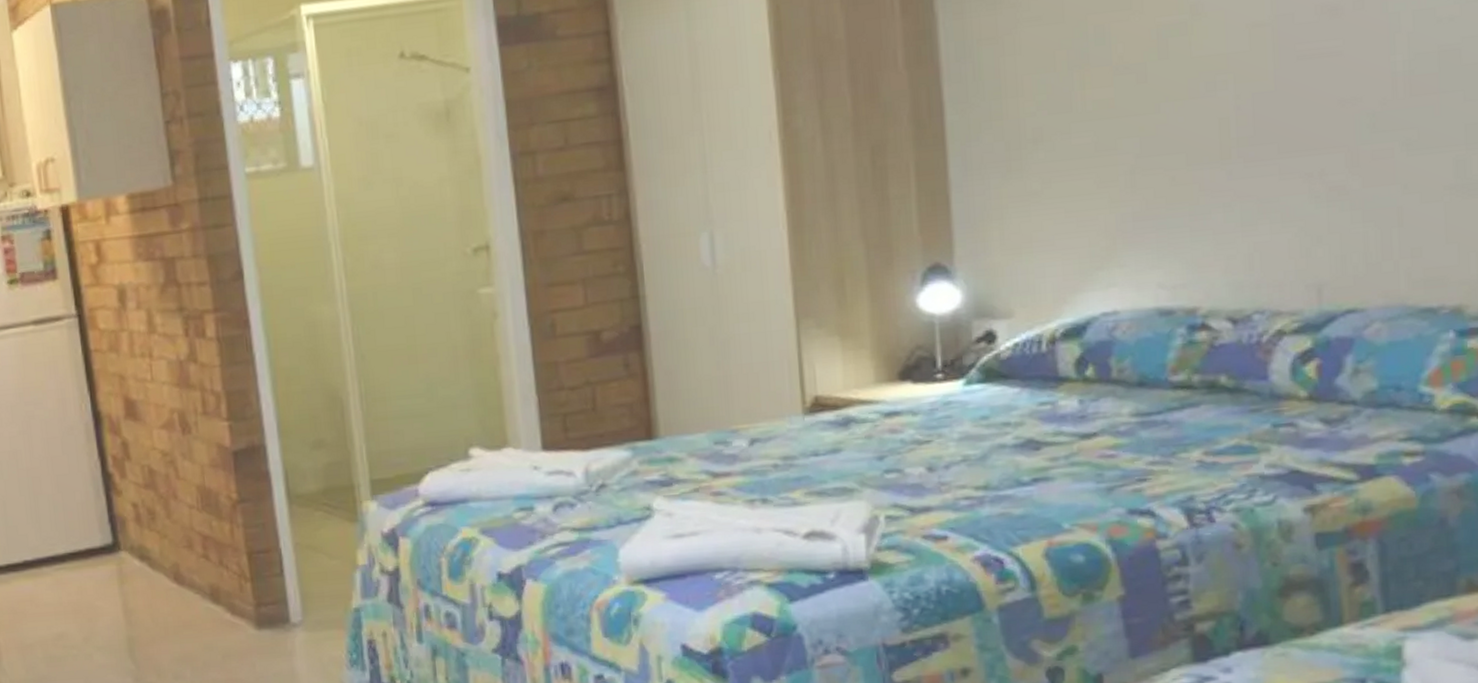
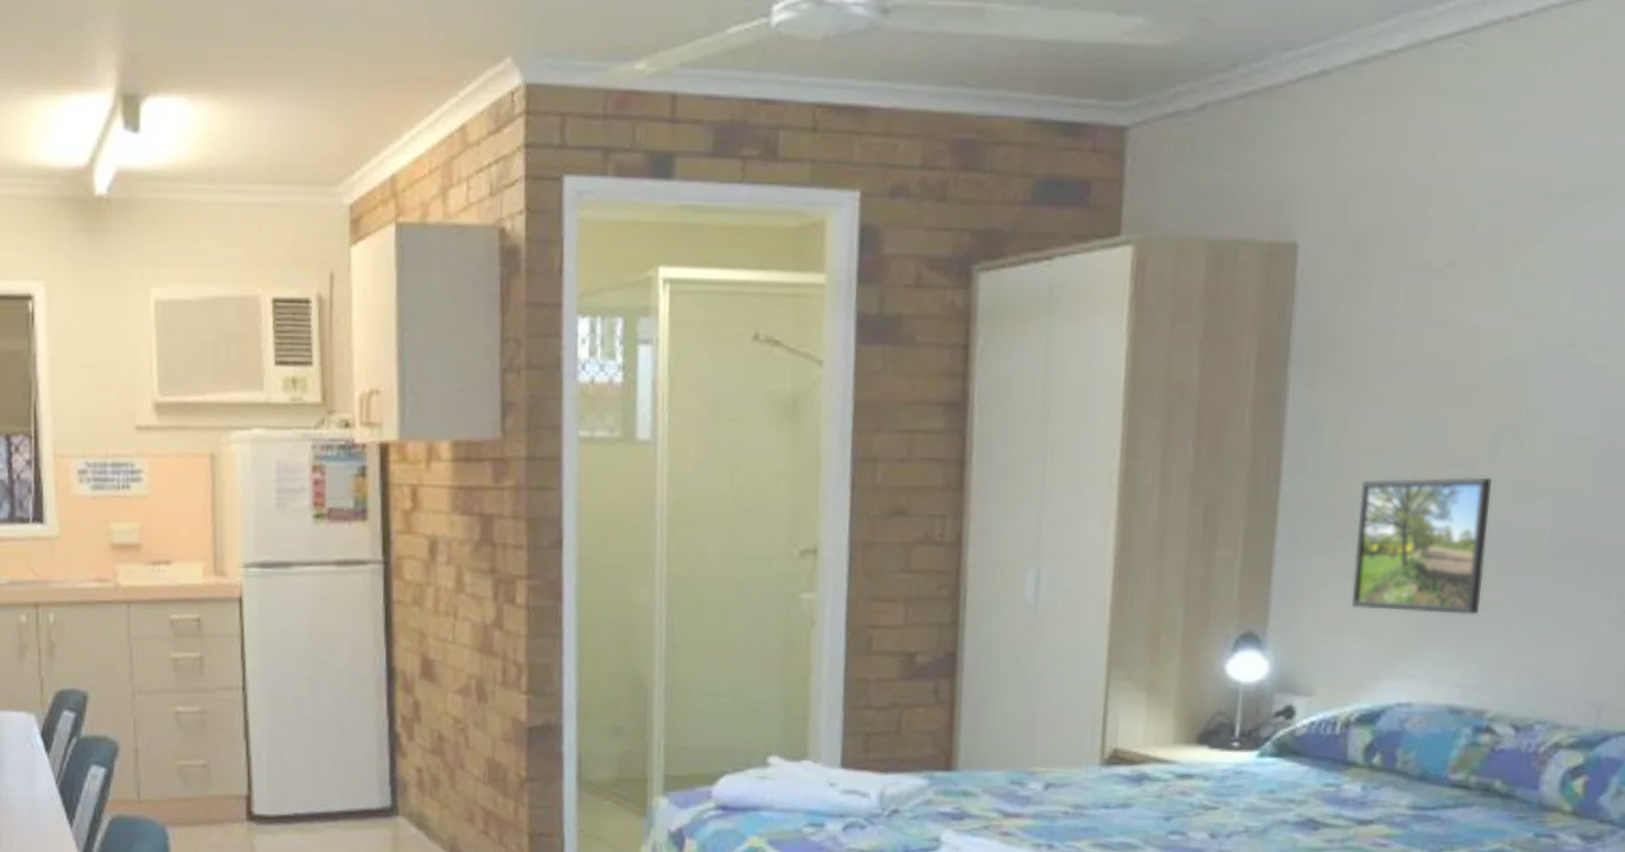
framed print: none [1029,77,1173,225] -> present [1351,477,1492,615]

